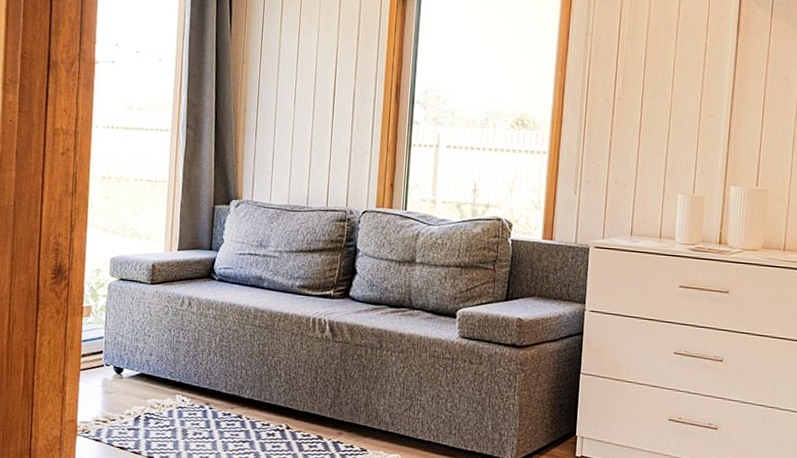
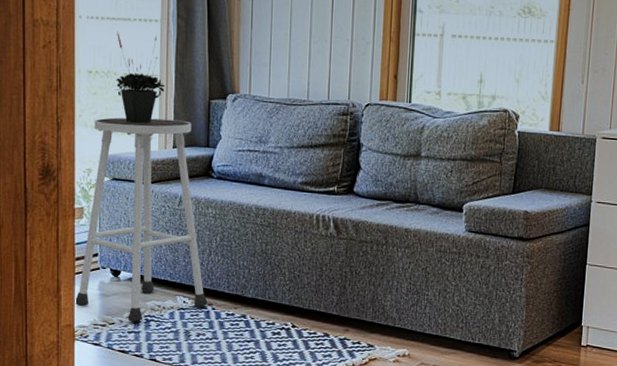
stool: none [79,220,205,419] -> present [75,117,208,322]
potted plant: none [126,140,173,227] -> present [115,31,166,124]

